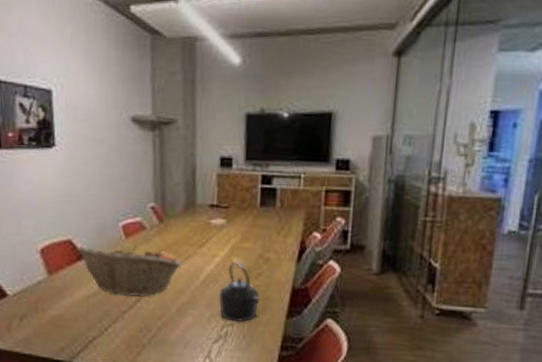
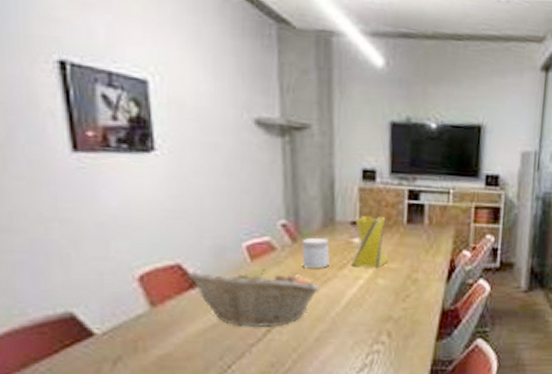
jar: none [167,218,191,246] -> present [302,237,330,268]
vase: none [210,199,243,248] -> present [352,216,389,269]
kettle: present [219,262,260,322] -> none [363,284,408,347]

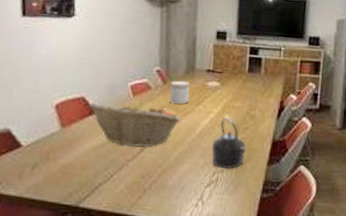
vase: present [352,216,389,269] -> none [205,66,233,106]
kettle: none [363,284,408,347] -> present [211,118,246,169]

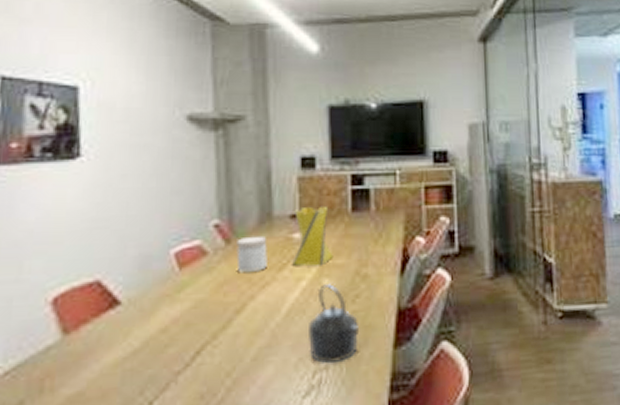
fruit basket: present [88,103,181,148] -> none [107,278,256,351]
vase: none [205,66,233,106] -> present [292,207,334,266]

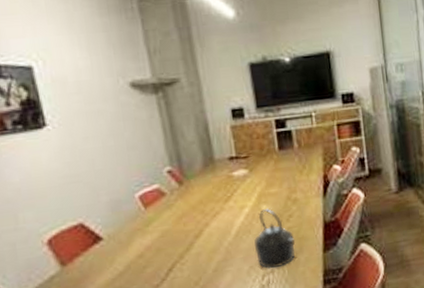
jar: present [236,235,267,272] -> none [188,176,215,206]
vase: present [292,207,334,266] -> none [231,148,268,198]

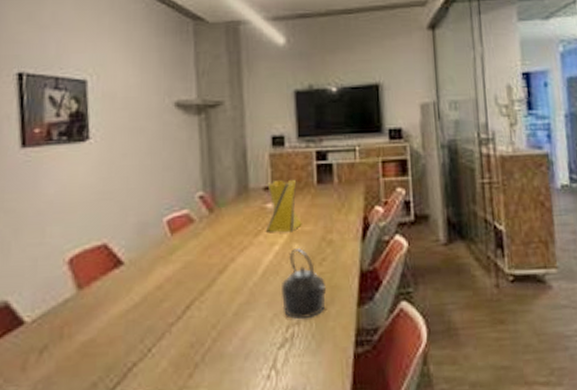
vase: none [231,148,268,198] -> present [266,180,302,233]

